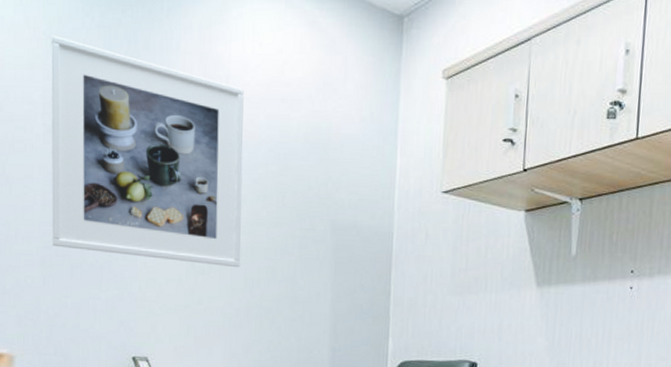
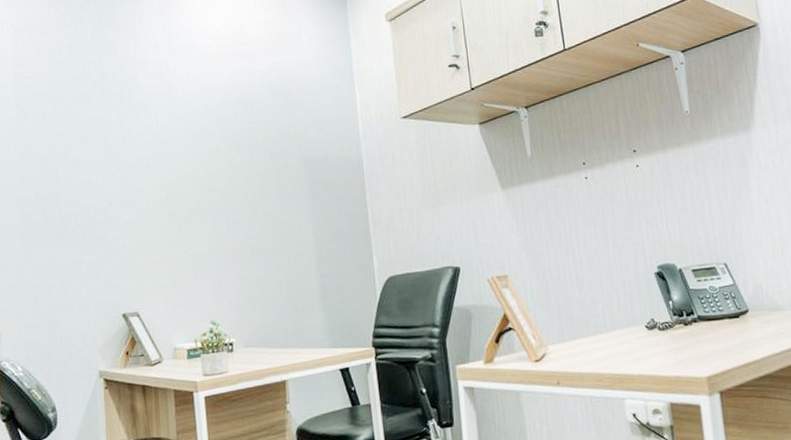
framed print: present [50,35,244,268] -> none [18,27,222,219]

